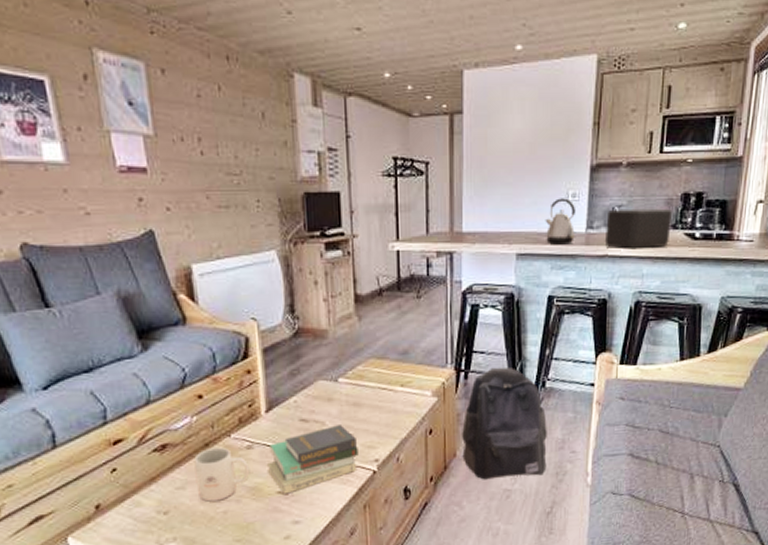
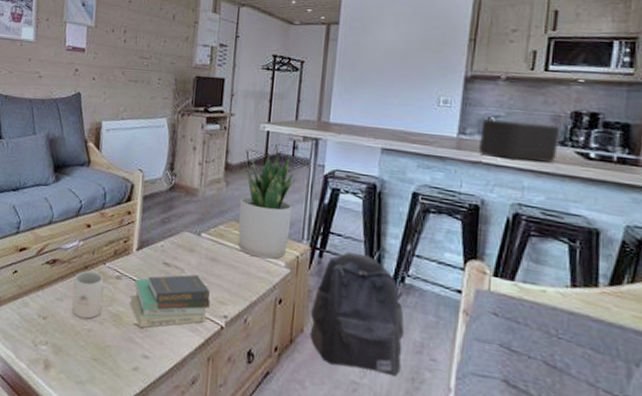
planter: none [376,274,434,392] -> present [238,153,296,260]
kettle: present [545,198,577,245] -> none [413,103,448,147]

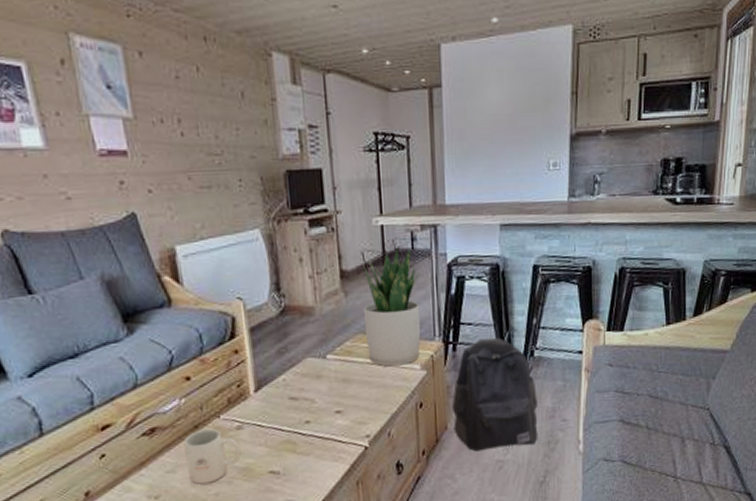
books: present [129,274,210,328] -> none [257,401,349,474]
toaster: present [478,119,561,163] -> none [586,174,653,217]

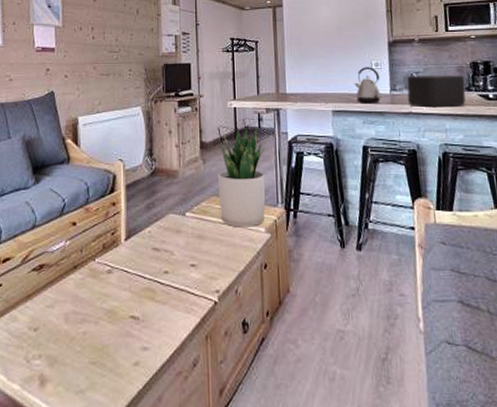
mug: present [184,428,241,485] -> none [63,269,109,321]
backpack: present [451,338,538,452] -> none [293,208,377,318]
kettle: none [527,167,559,215] -> present [354,67,382,104]
toaster: none [586,174,653,217] -> present [407,74,466,108]

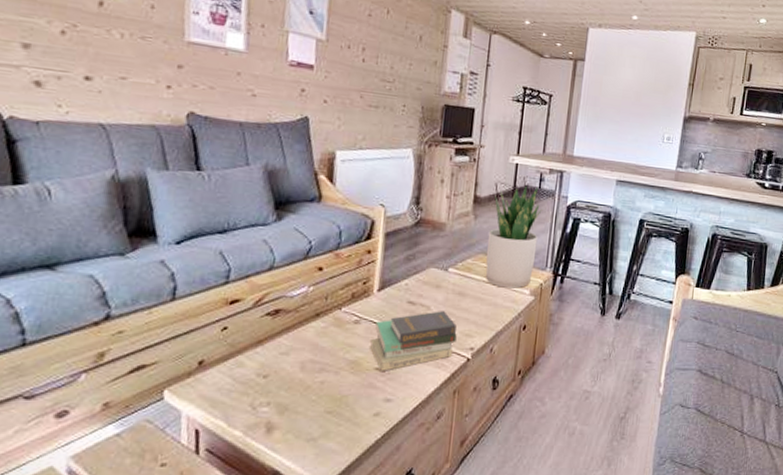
books: none [122,255,202,319] -> present [369,311,457,371]
kettle: present [354,67,382,104] -> none [642,139,670,179]
toaster: present [407,74,466,108] -> none [690,155,748,191]

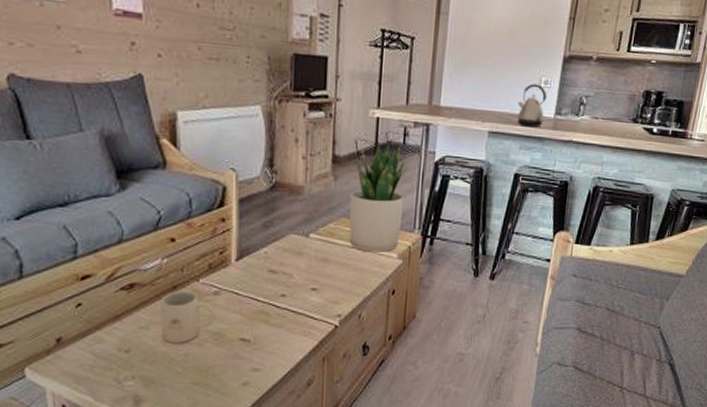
mug: none [300,318,354,371] -> present [160,290,215,343]
books: present [369,311,457,371] -> none [231,278,323,341]
kettle: none [642,139,670,179] -> present [517,83,548,128]

